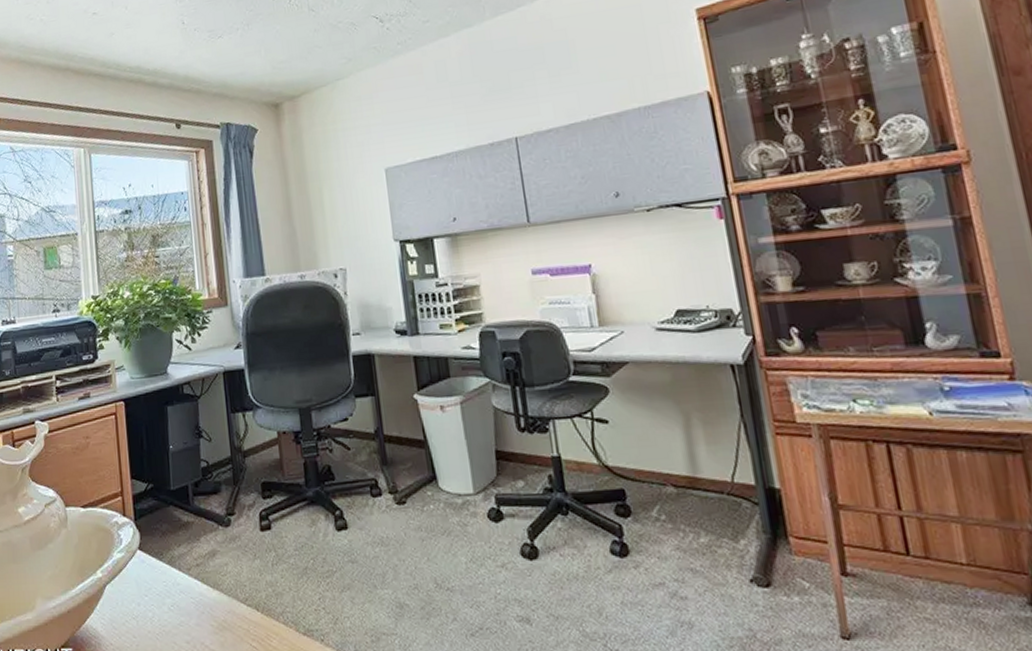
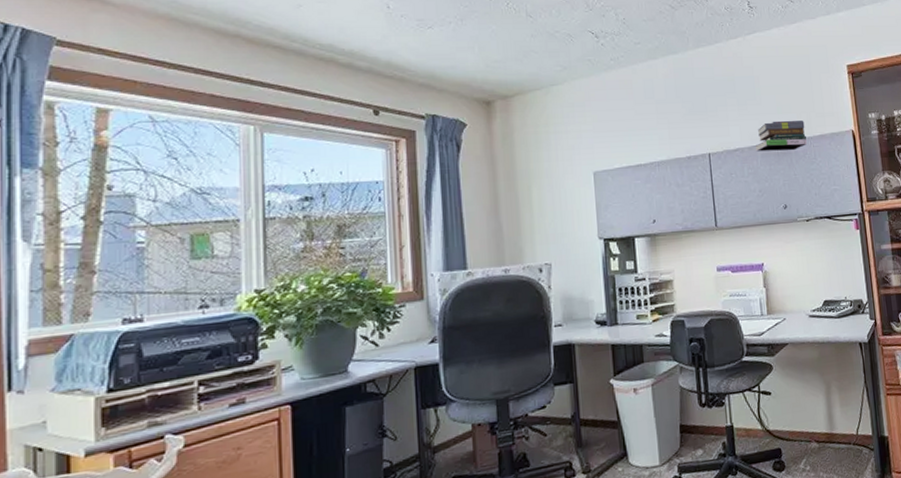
books: none [573,87,644,131] -> present [755,120,808,152]

